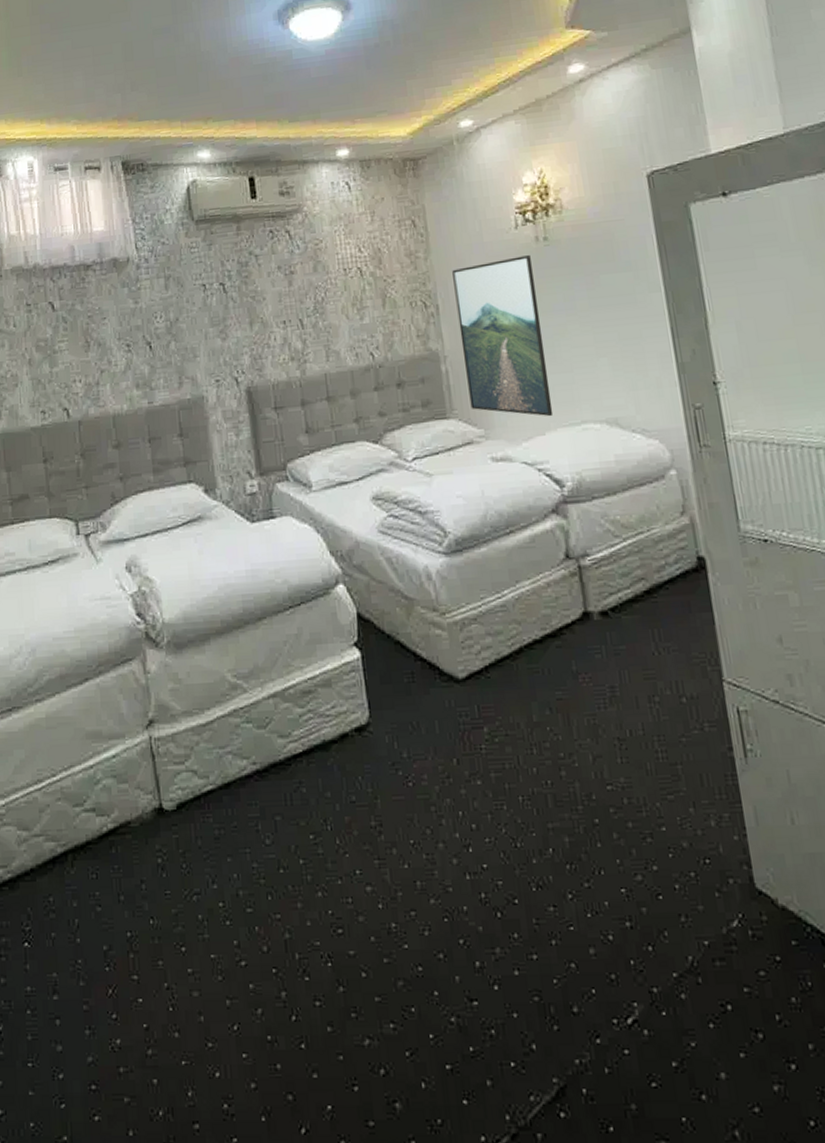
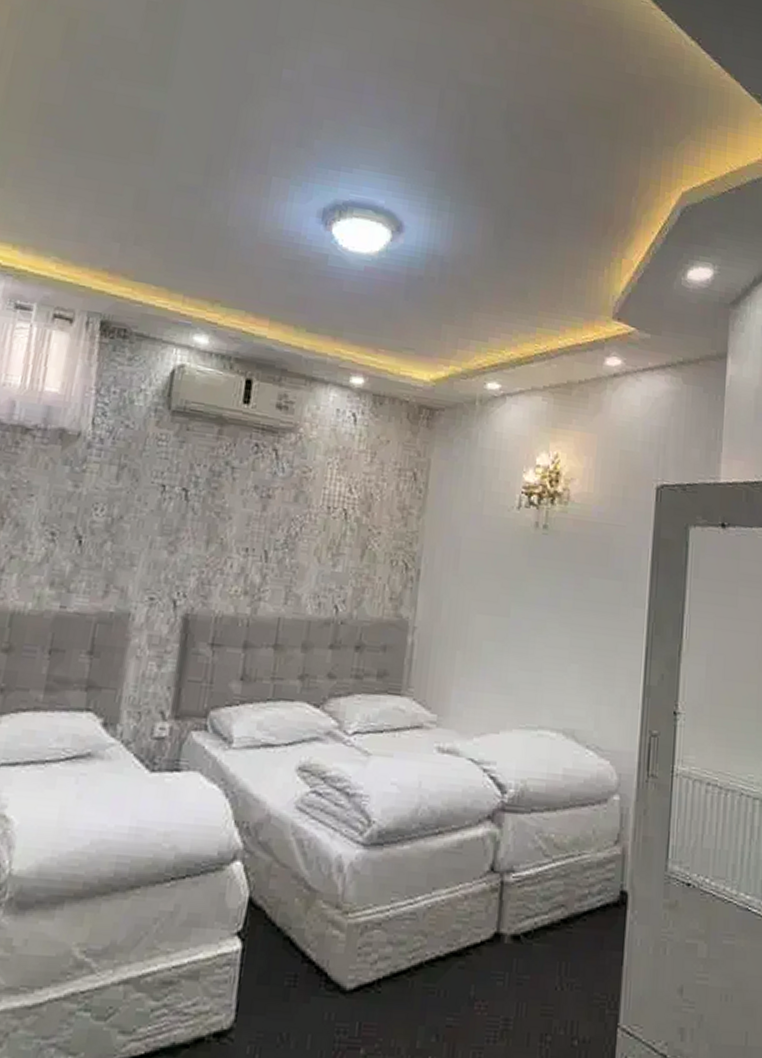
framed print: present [452,255,554,417] -> none [429,536,526,716]

